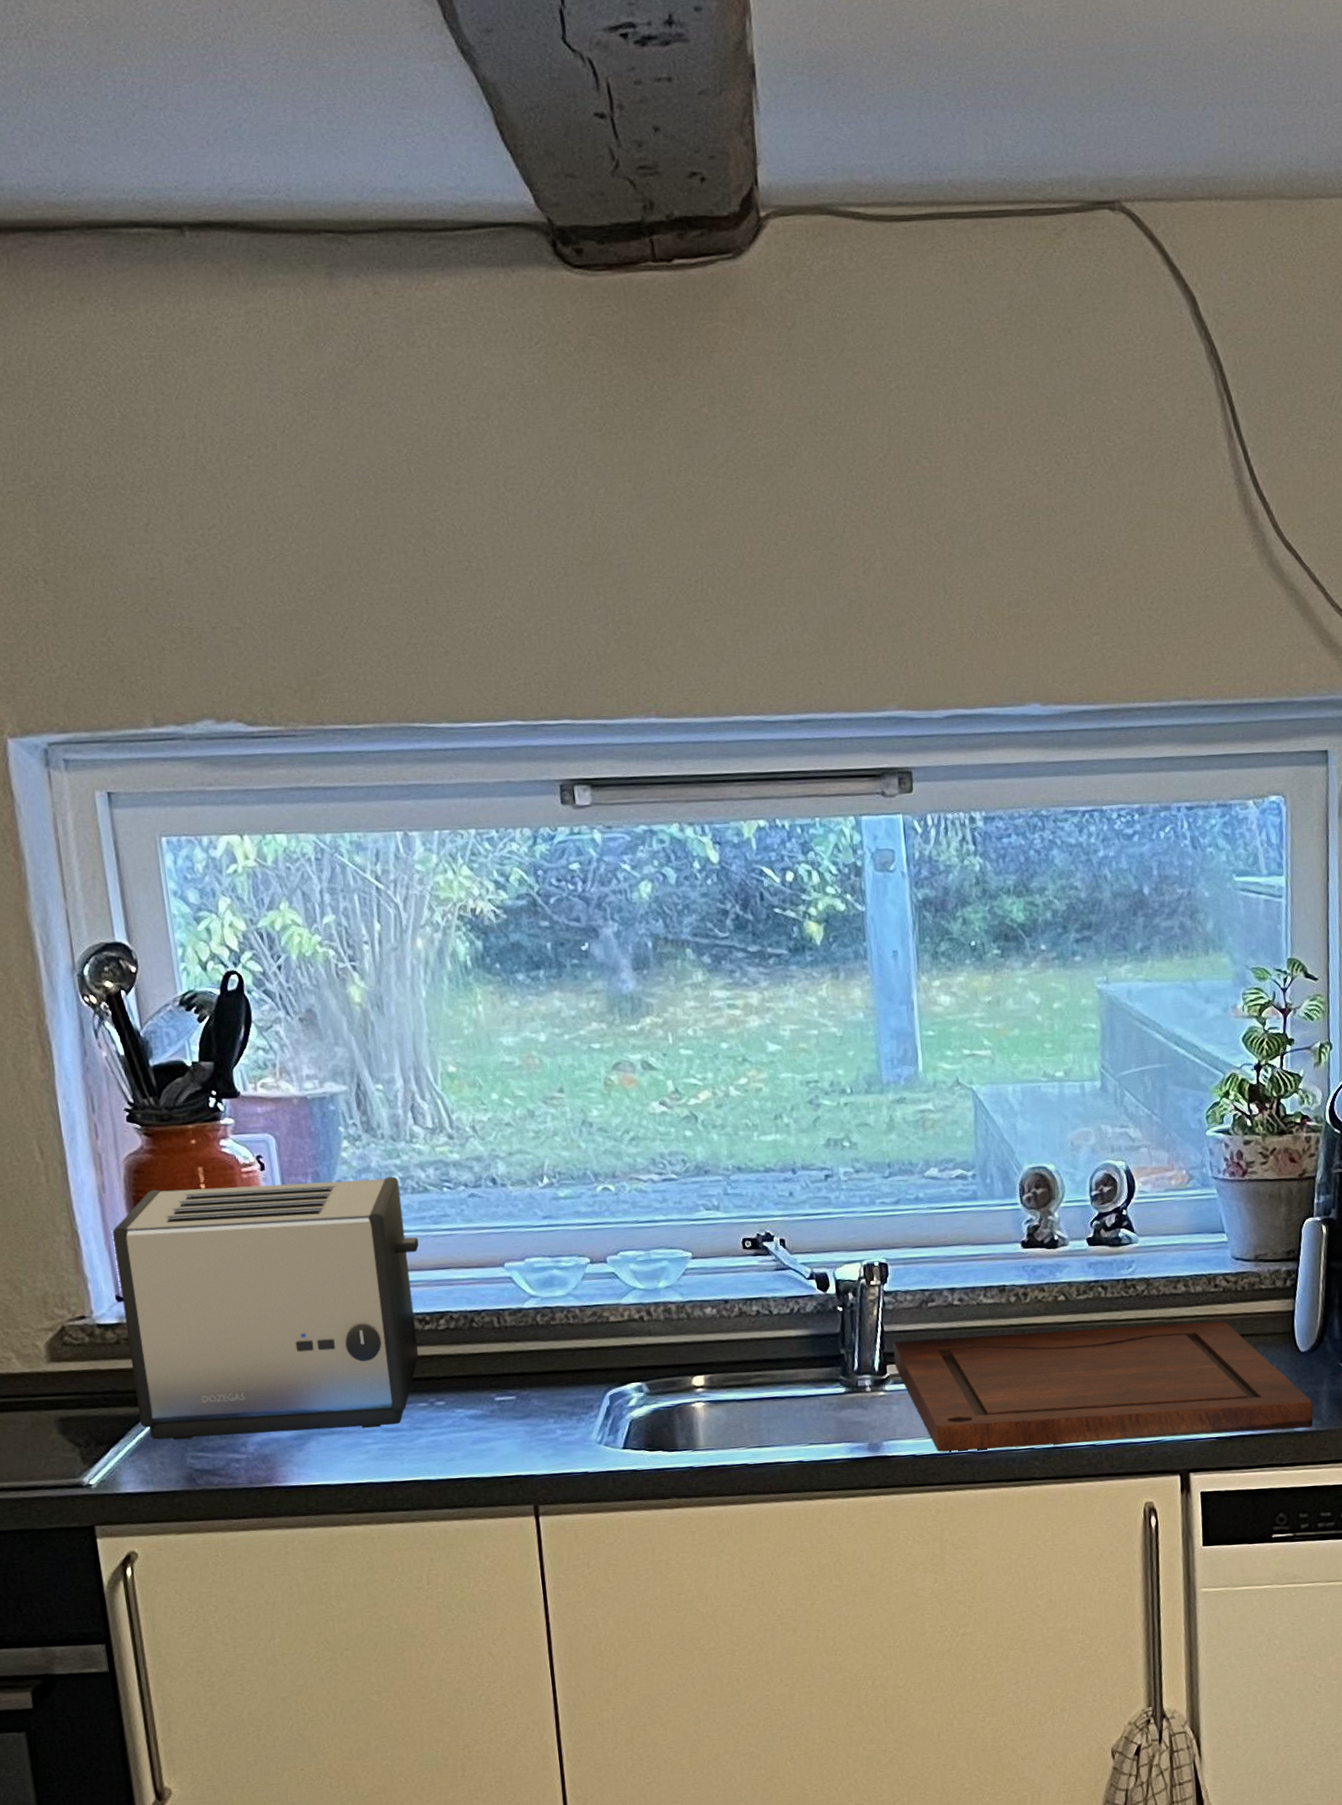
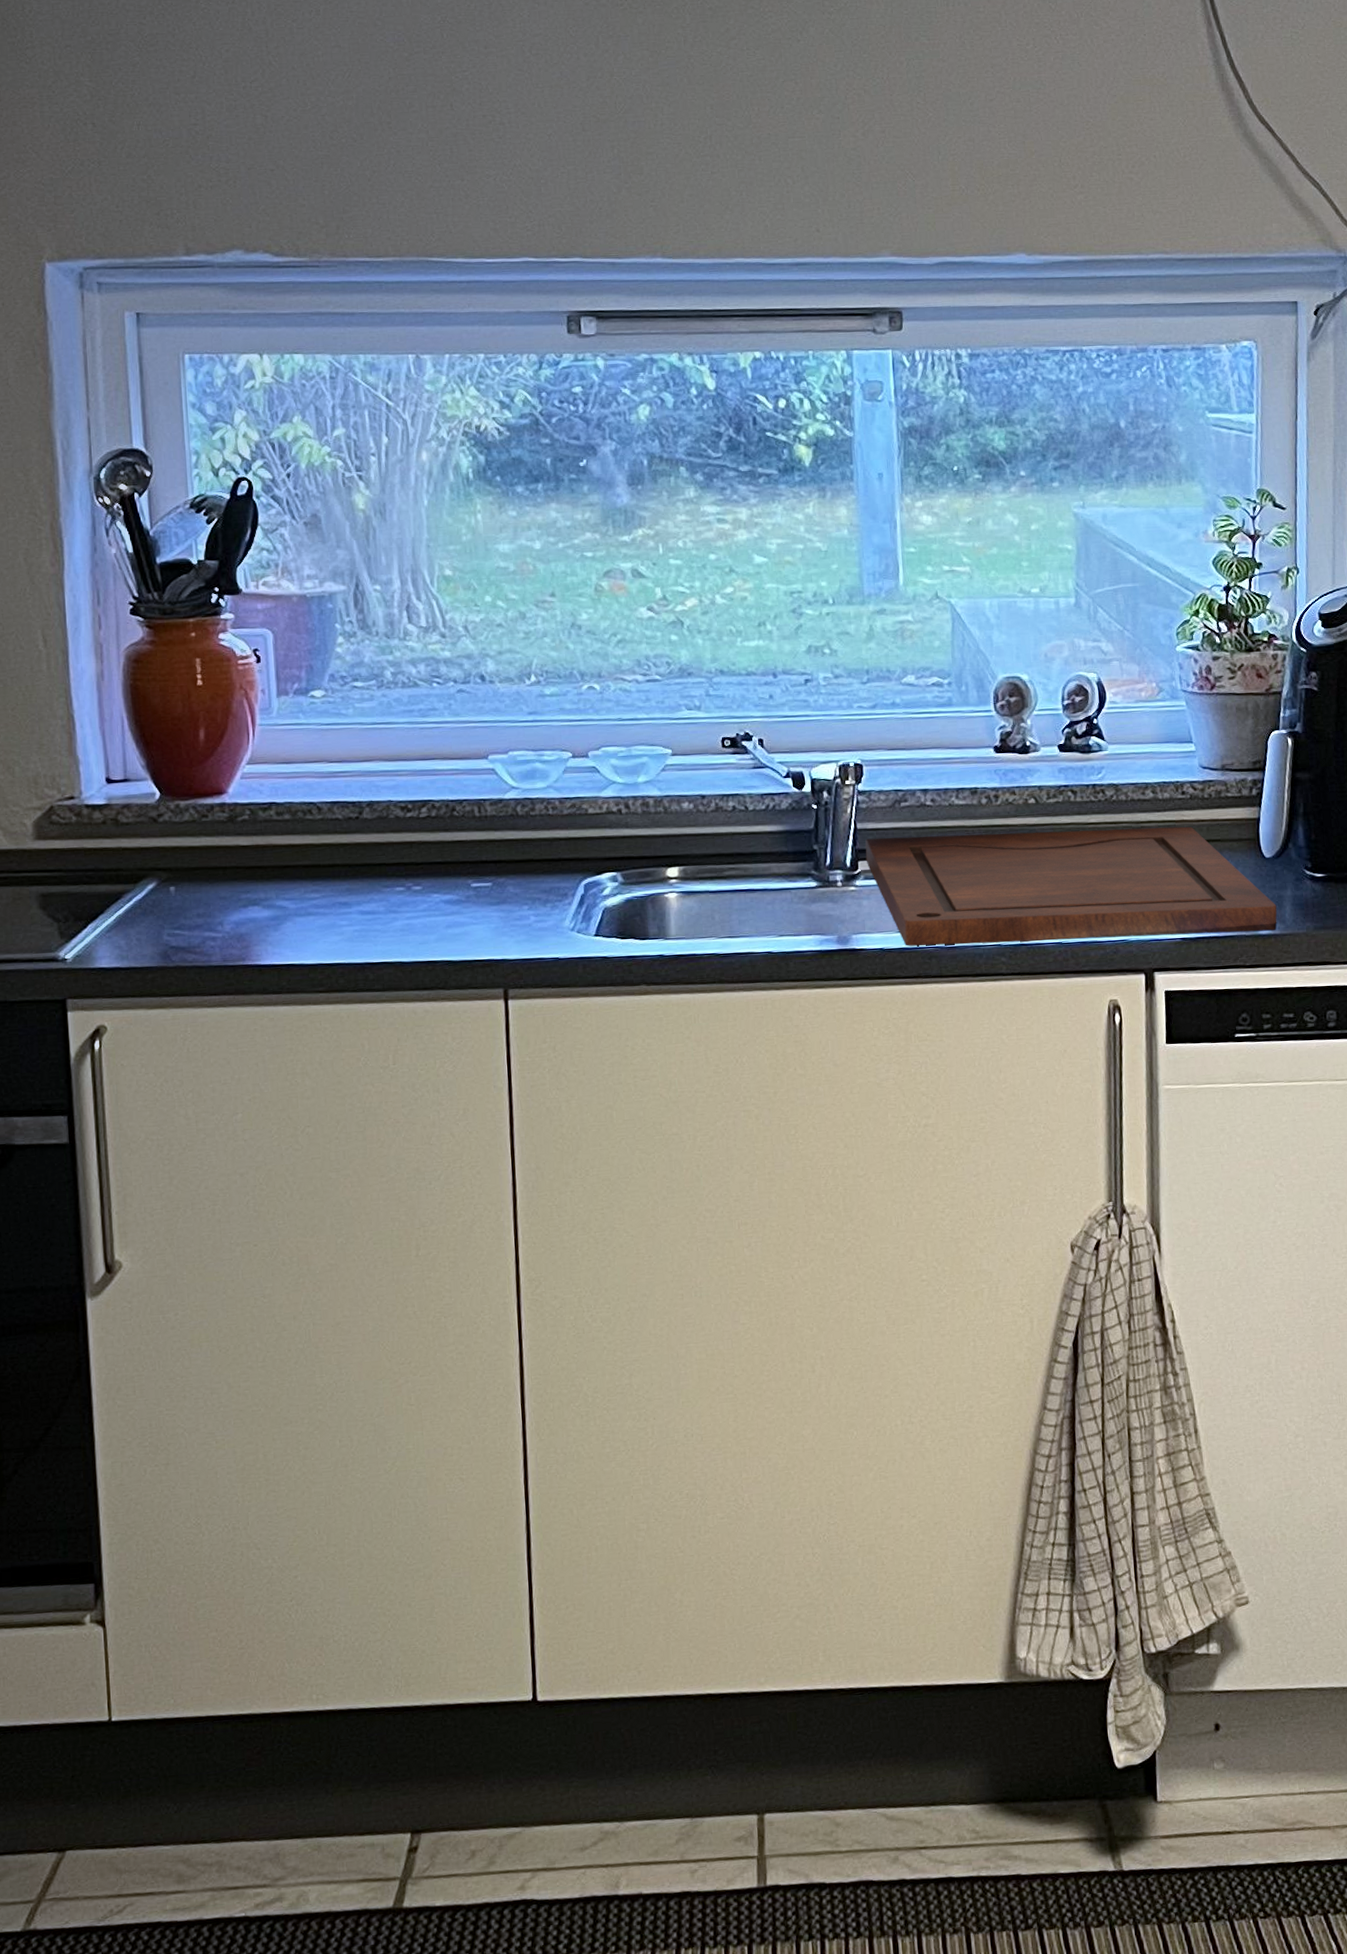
toaster: present [113,1176,419,1441] -> none [108,671,406,918]

